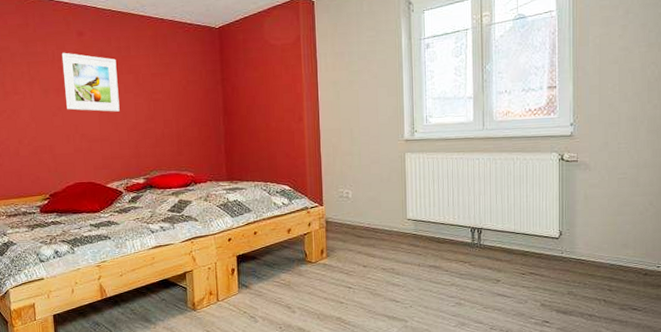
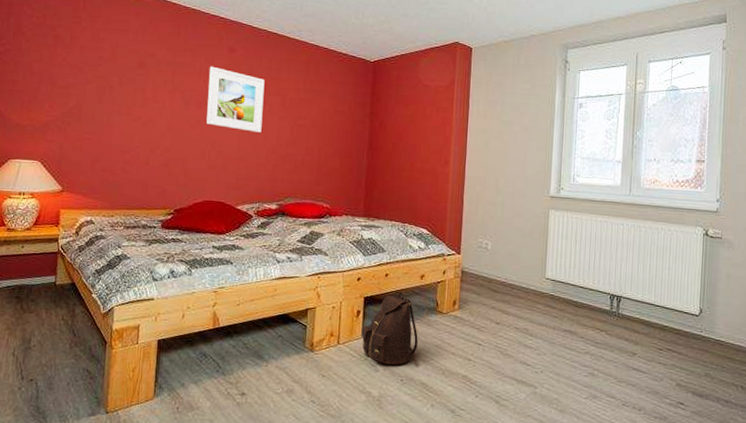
backpack: none [238,246,292,315] -> present [361,291,418,365]

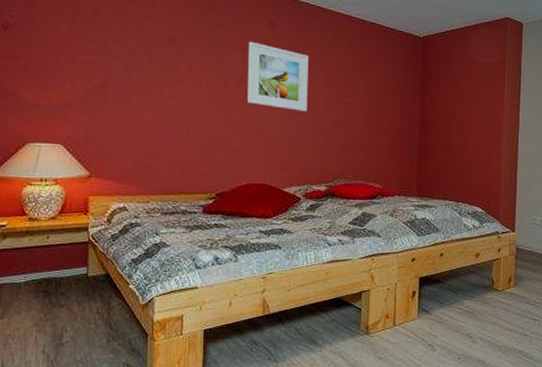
backpack: present [361,291,418,365] -> none [417,270,474,344]

